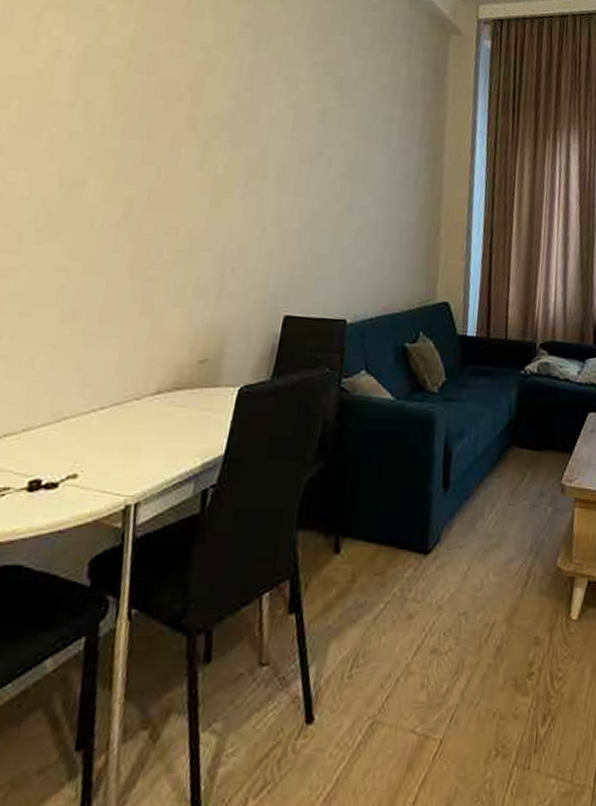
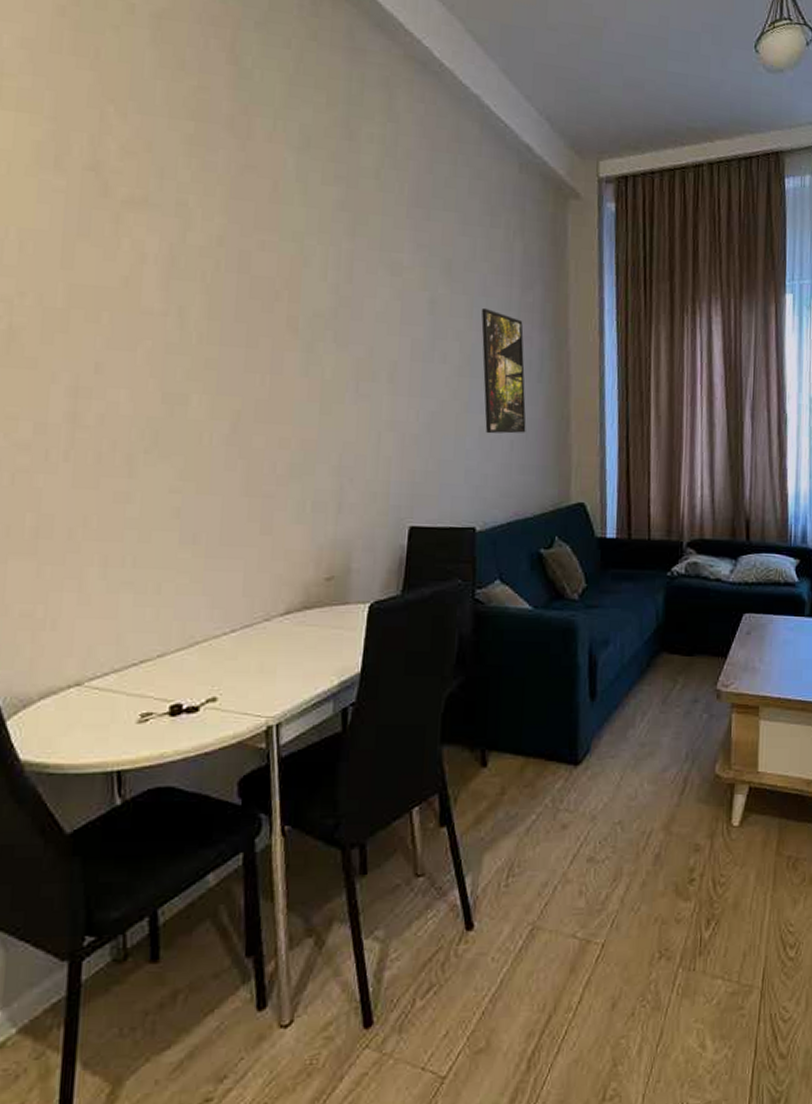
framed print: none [362,121,404,236] -> present [481,307,526,434]

